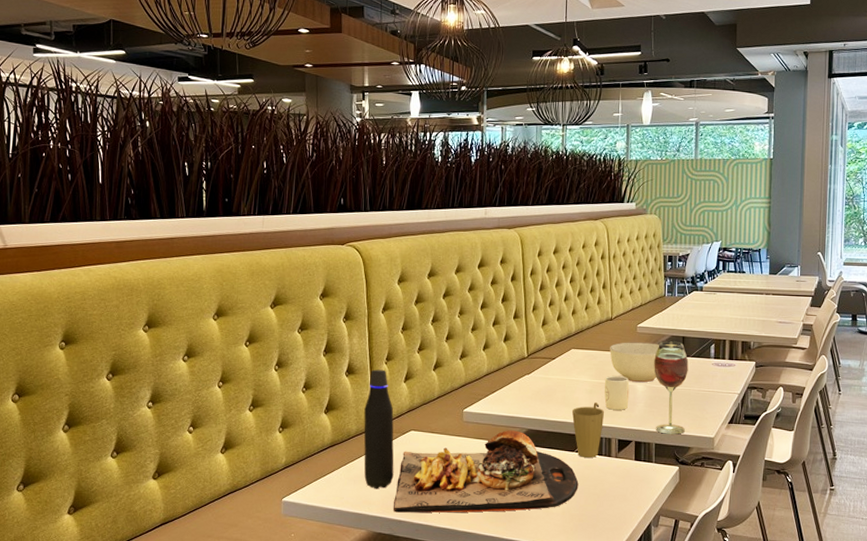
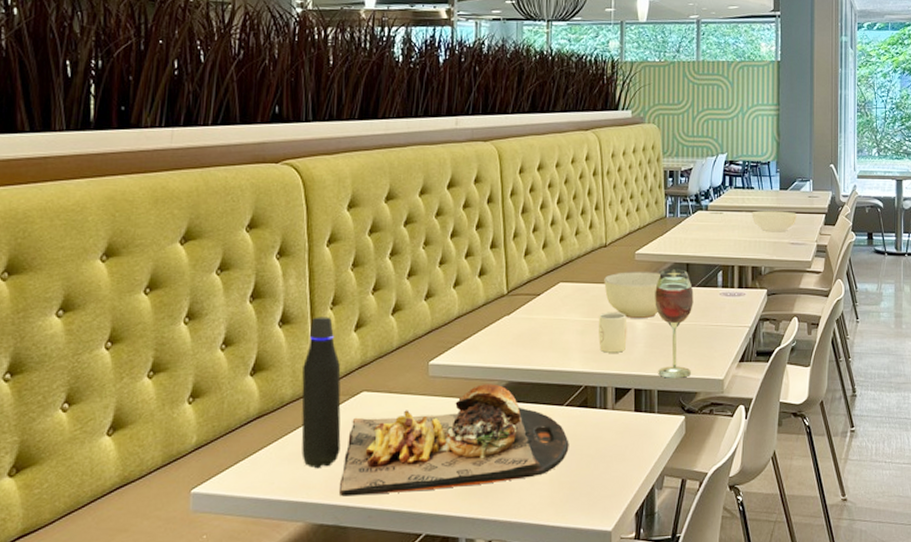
cup: present [571,403,604,458] -> none [560,345,598,412]
bowl: none [742,292,786,312] -> present [751,211,798,232]

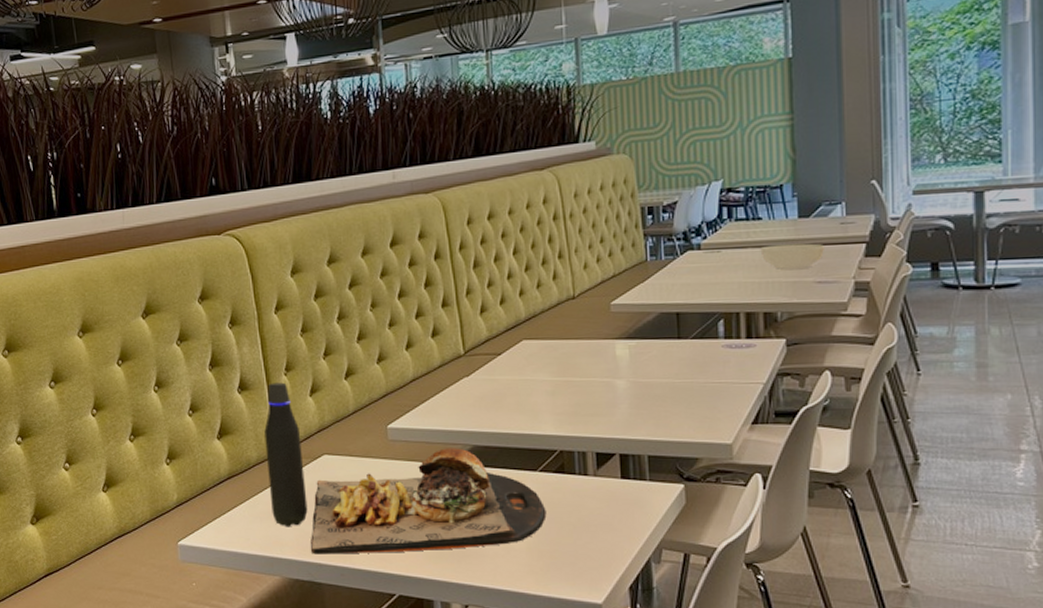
mug: present [598,313,627,353] -> none [572,371,607,415]
bowl: present [604,272,660,319] -> none [575,324,644,378]
wineglass: present [655,269,694,378] -> none [638,319,689,443]

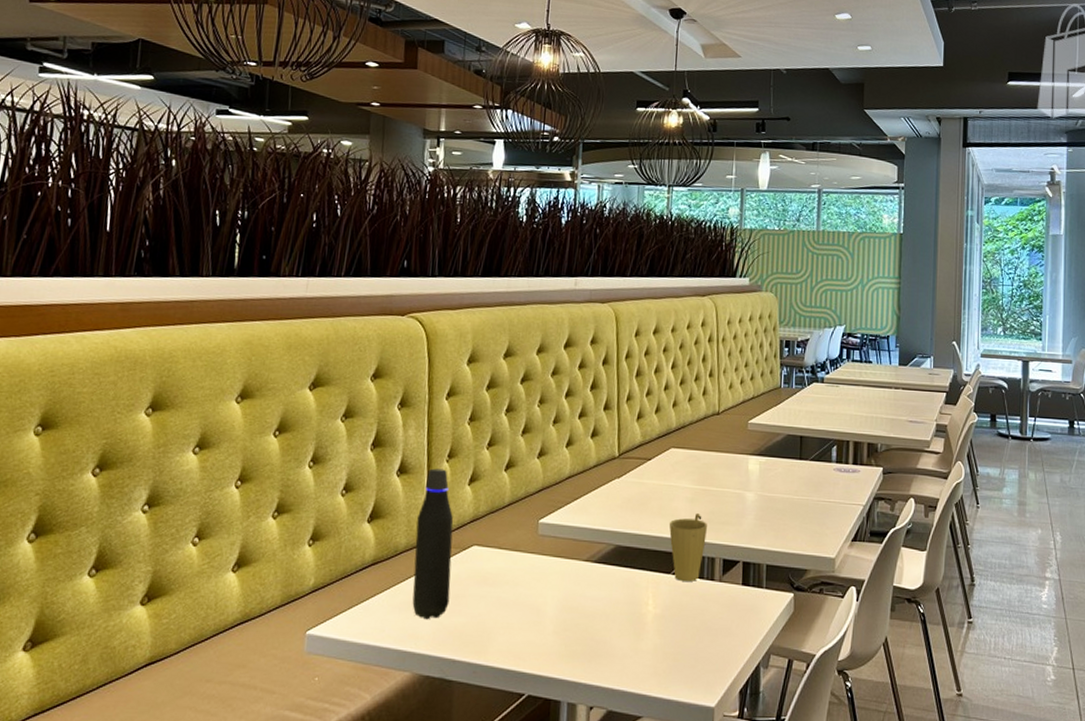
food tray: present [311,448,547,554] -> none [447,546,675,650]
cup: none [529,407,574,478] -> present [669,514,707,581]
bowl: present [760,243,826,270] -> none [869,385,917,409]

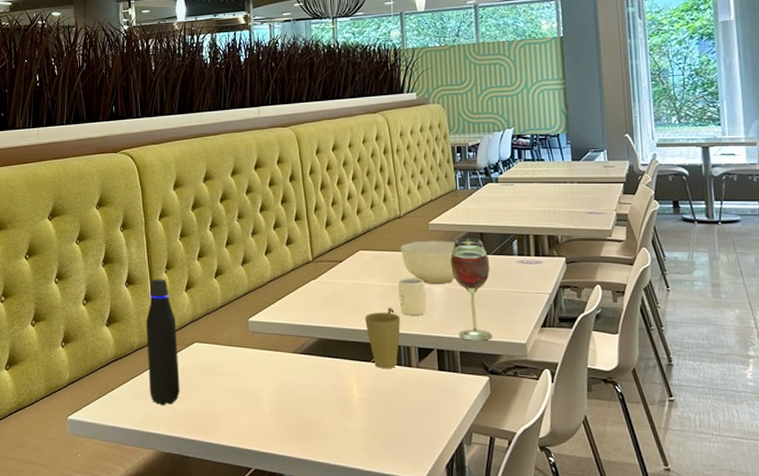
mug: none [708,481,738,523] -> present [398,278,427,315]
bowl: none [715,441,773,490] -> present [401,241,455,285]
wineglass: none [766,441,807,554] -> present [450,238,492,341]

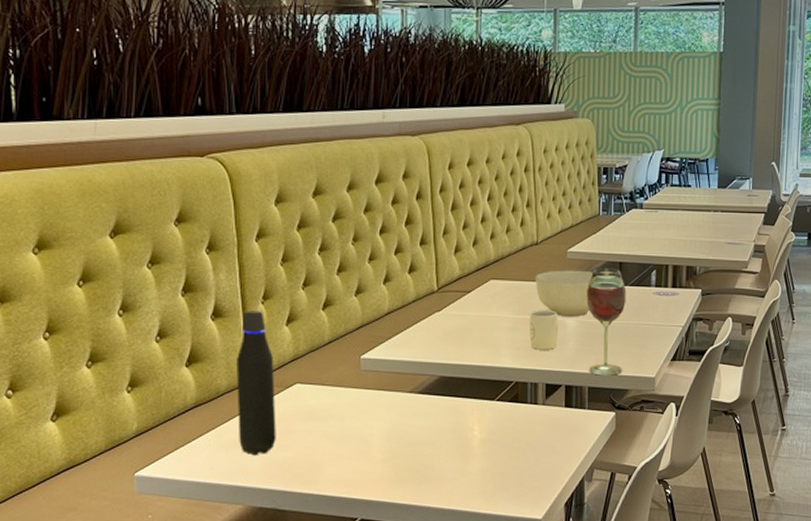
cup: present [364,308,400,368] -> none [491,342,529,406]

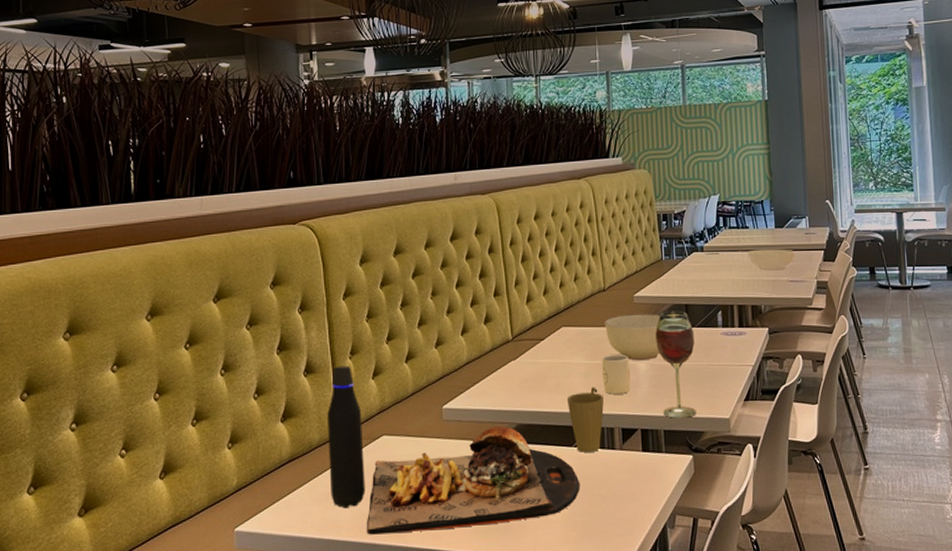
food tray: none [277,378,500,482] -> present [367,426,580,535]
cup: none [491,342,529,406] -> present [566,387,604,452]
bowl: none [688,209,736,232] -> present [748,249,795,271]

